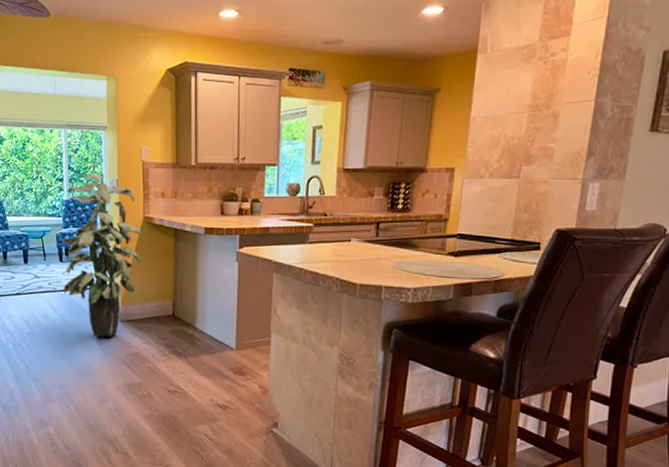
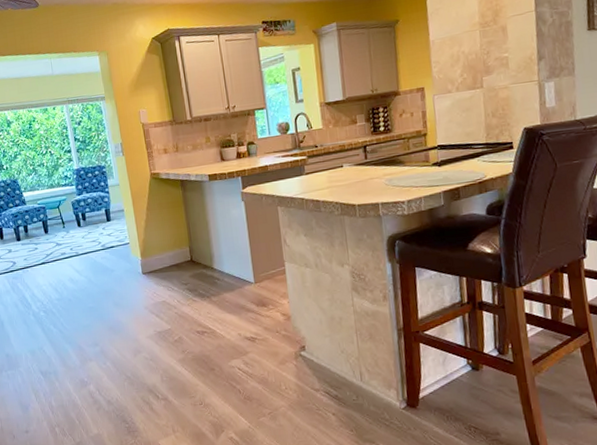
indoor plant: present [61,174,142,337] -> none [76,141,154,292]

